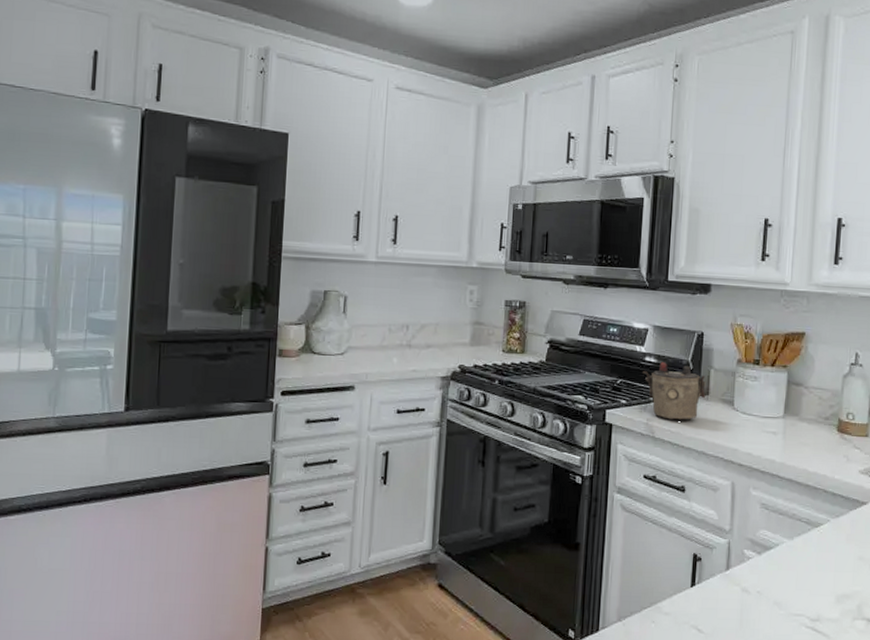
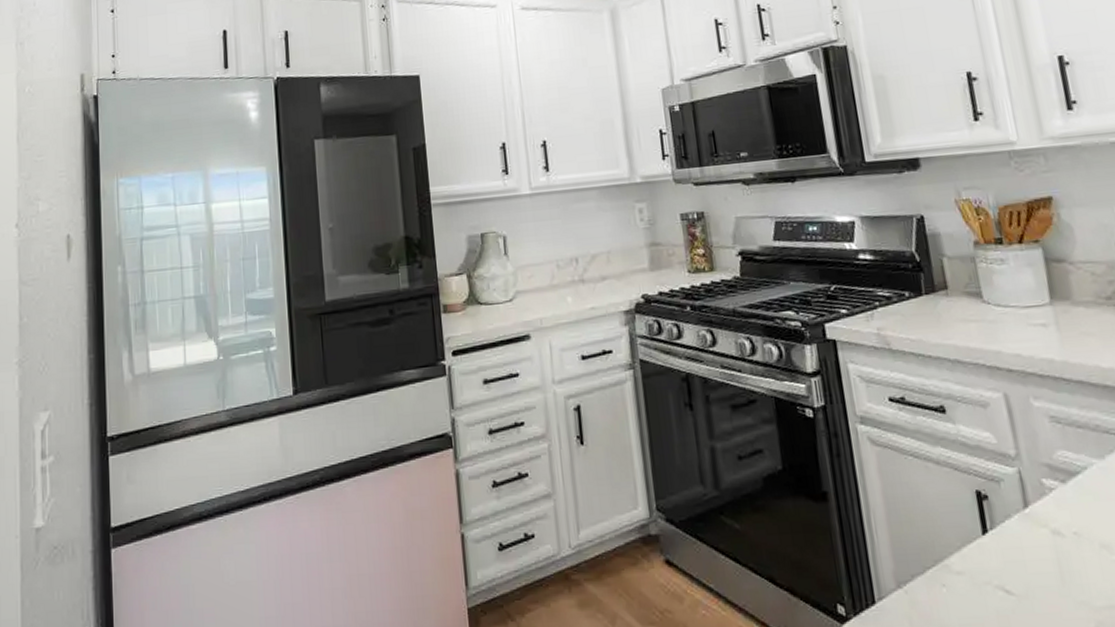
teapot: present [642,362,706,420] -> none [858,257,945,326]

